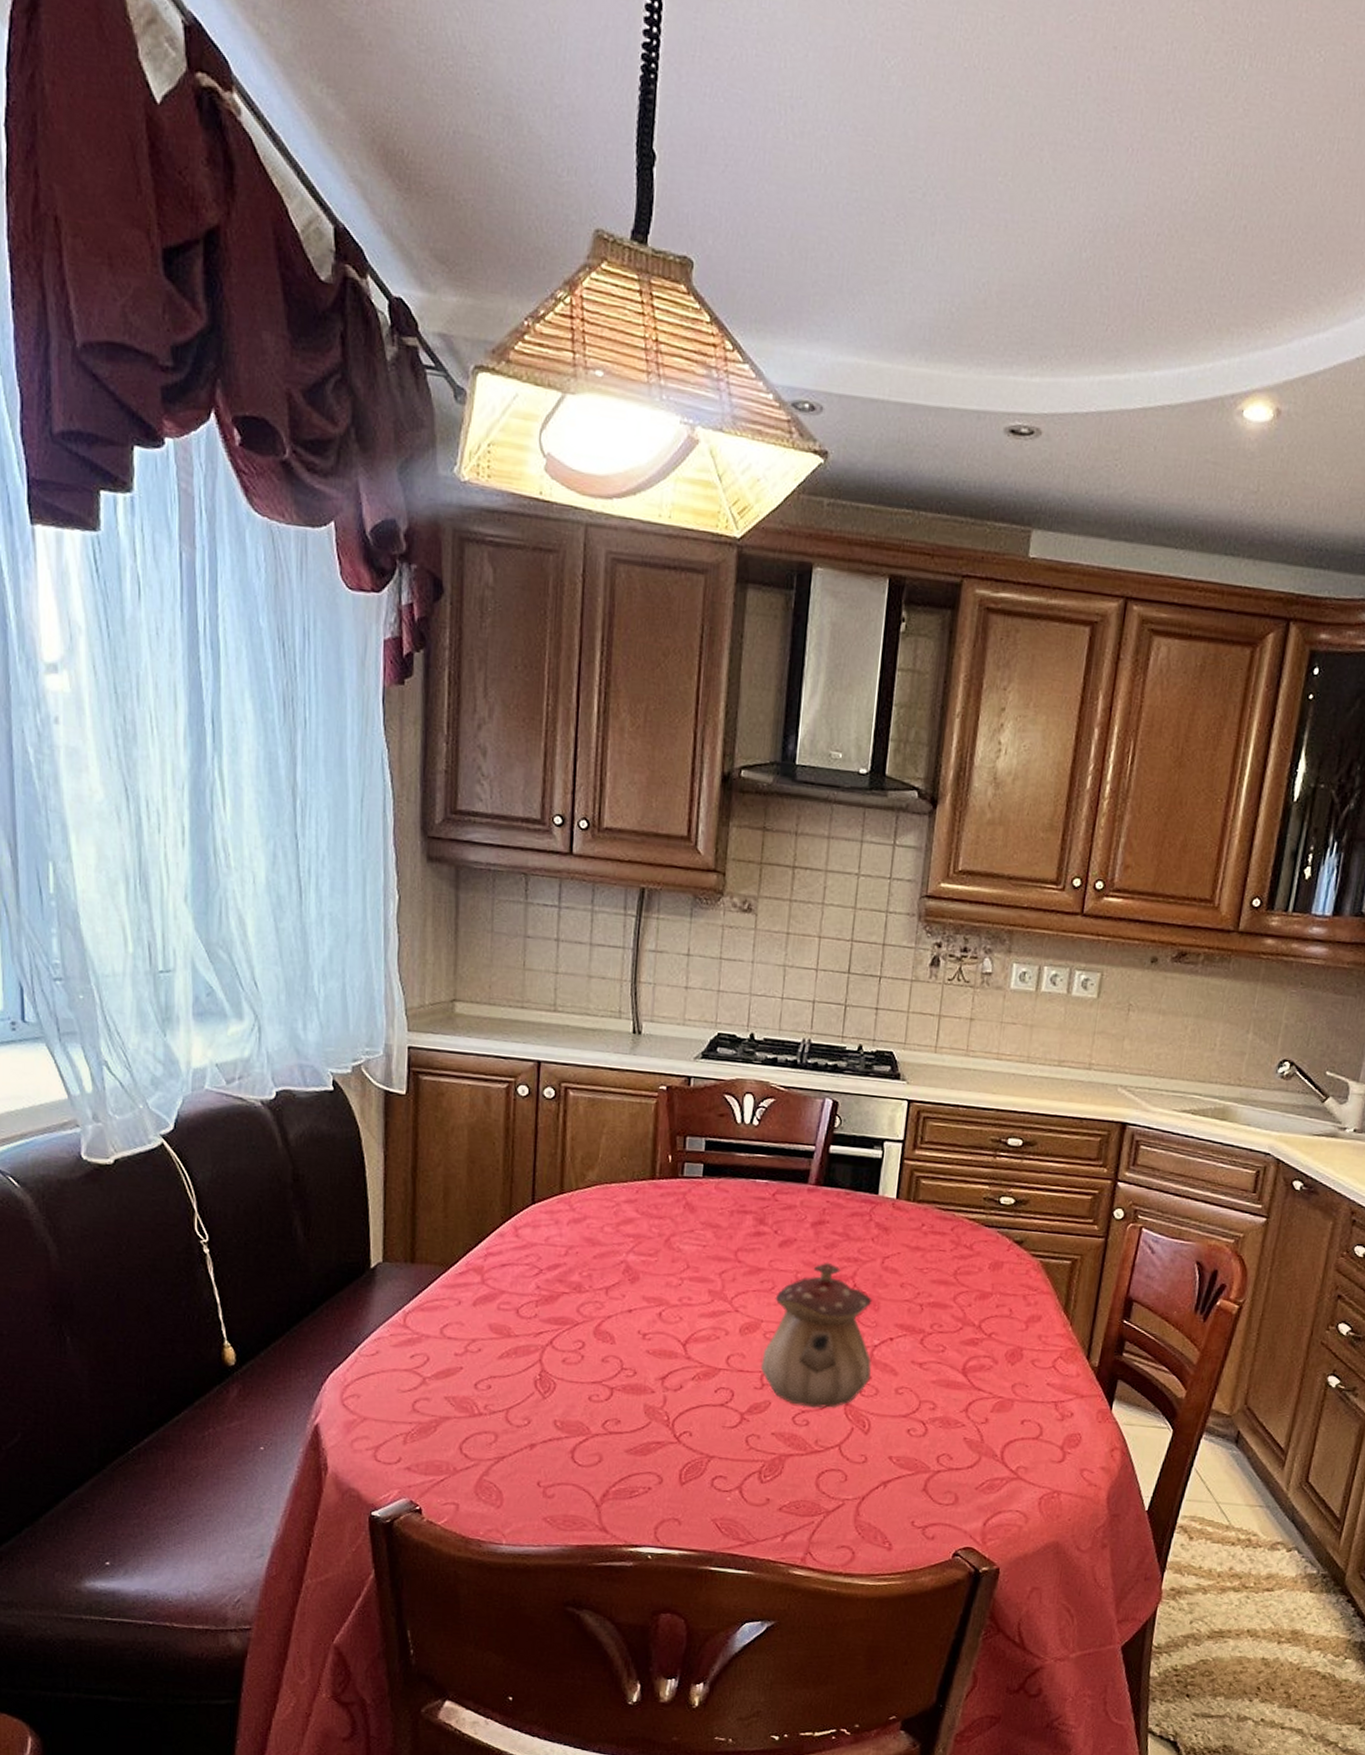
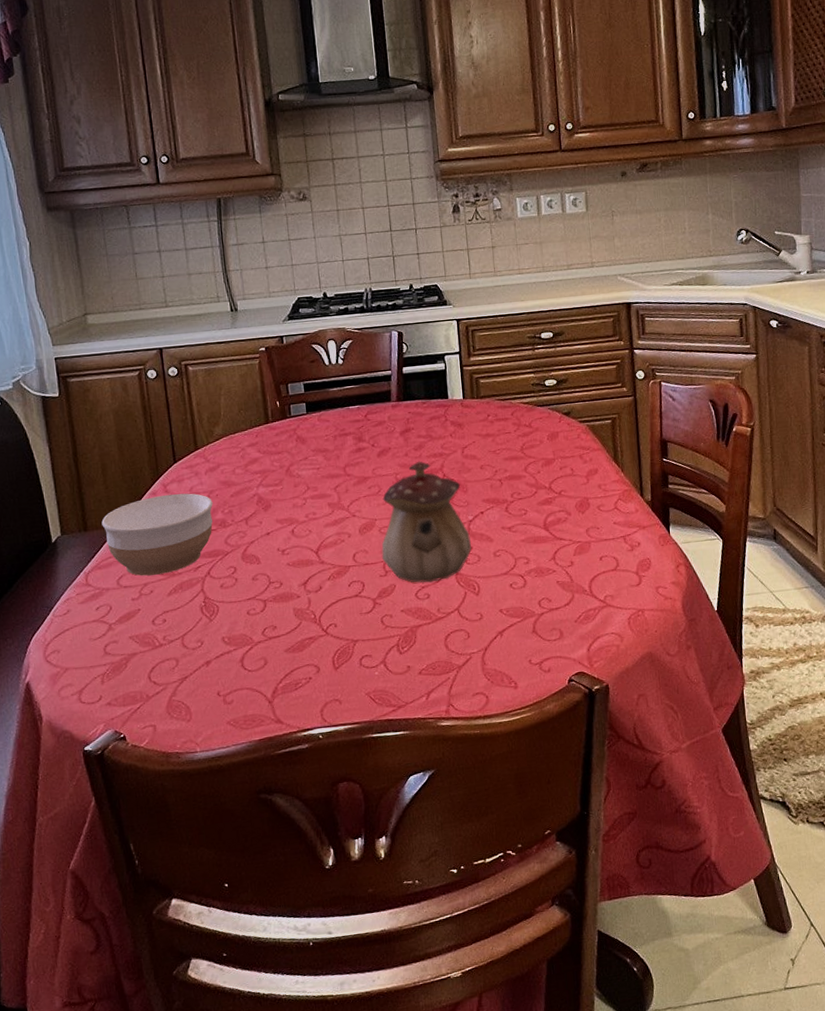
bowl: none [433,1238,570,1333] -> present [101,493,213,576]

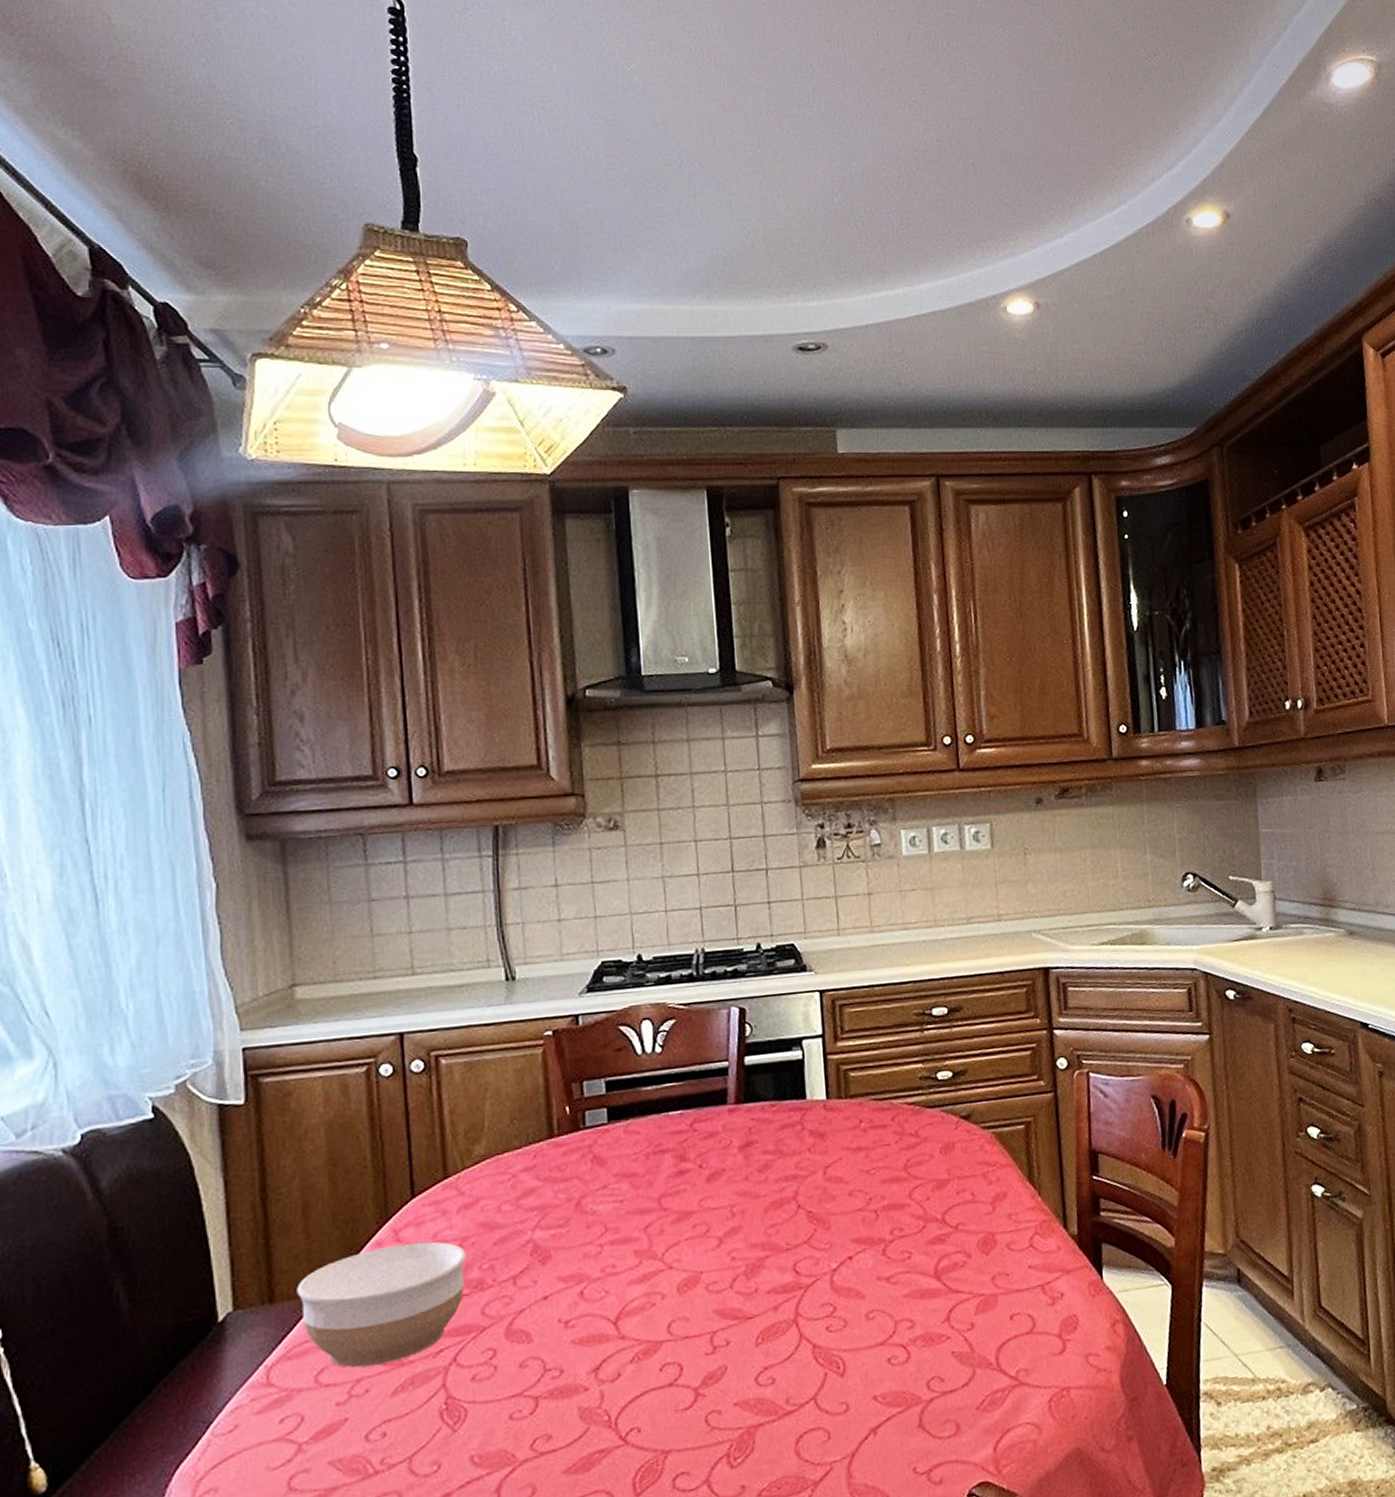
teapot: present [381,461,472,583] -> none [708,1186,836,1362]

